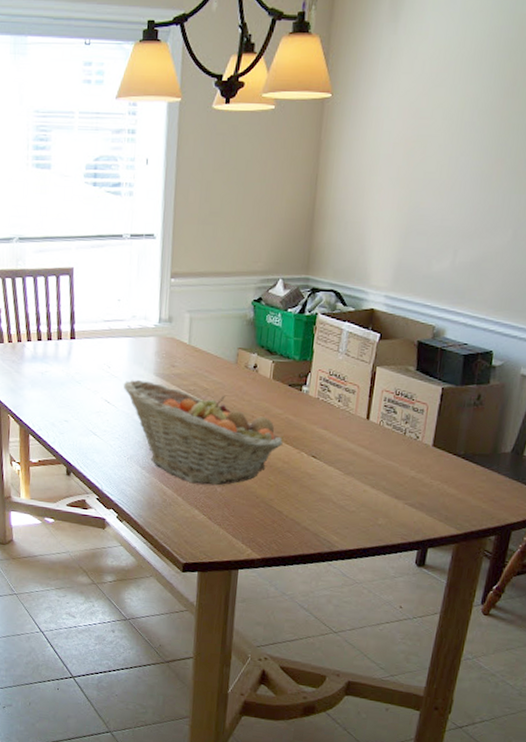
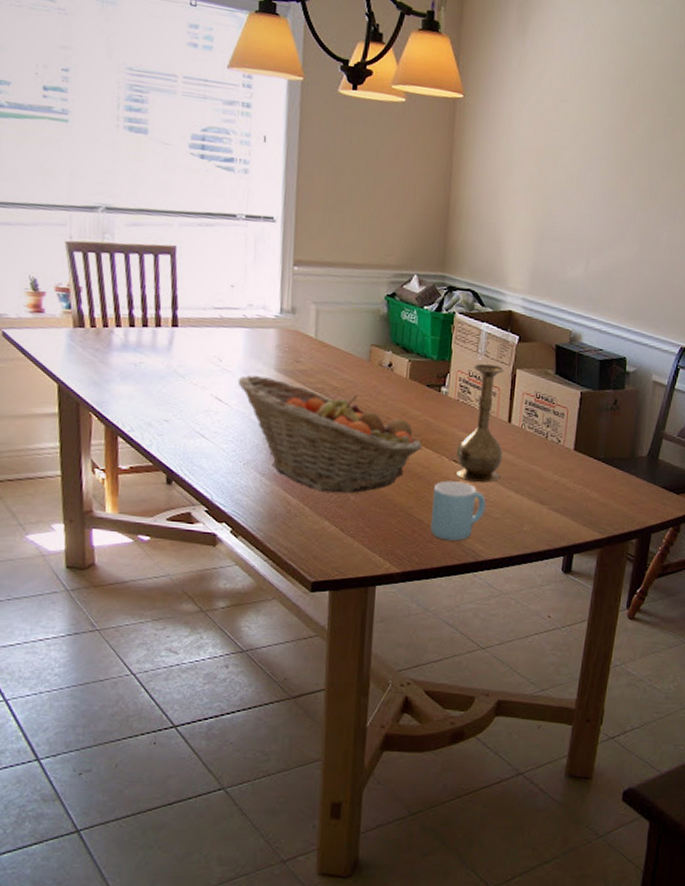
mug: none [289,475,343,532] -> present [431,481,486,541]
vase: none [314,362,364,477] -> present [455,364,504,482]

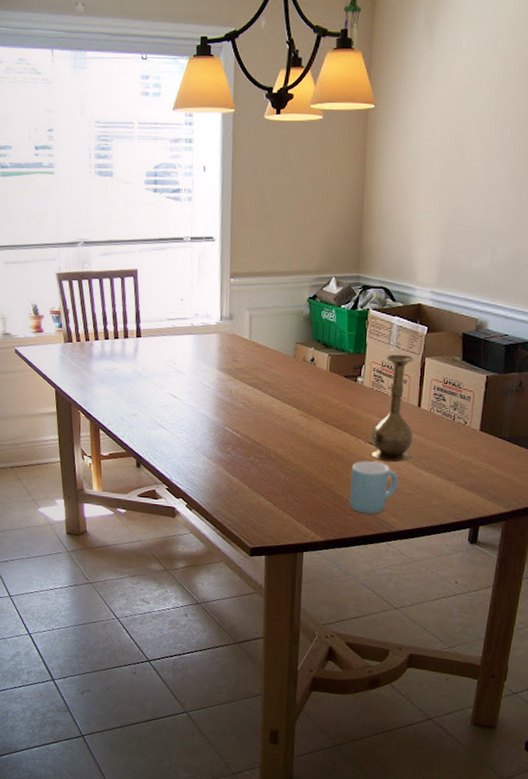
fruit basket: present [237,375,422,493] -> none [188,374,341,473]

